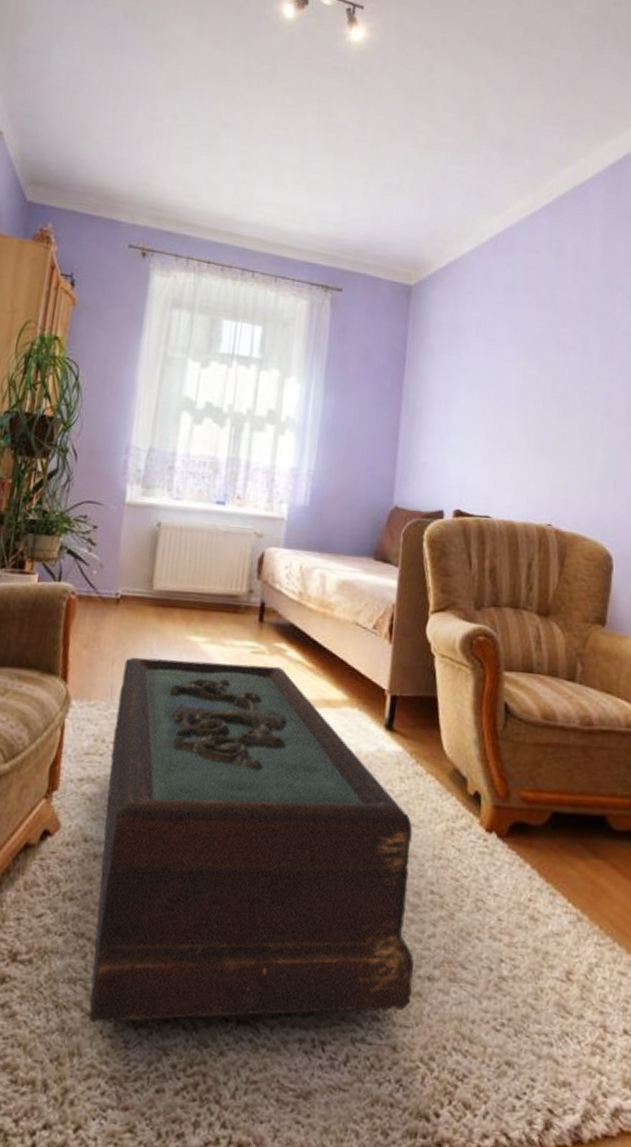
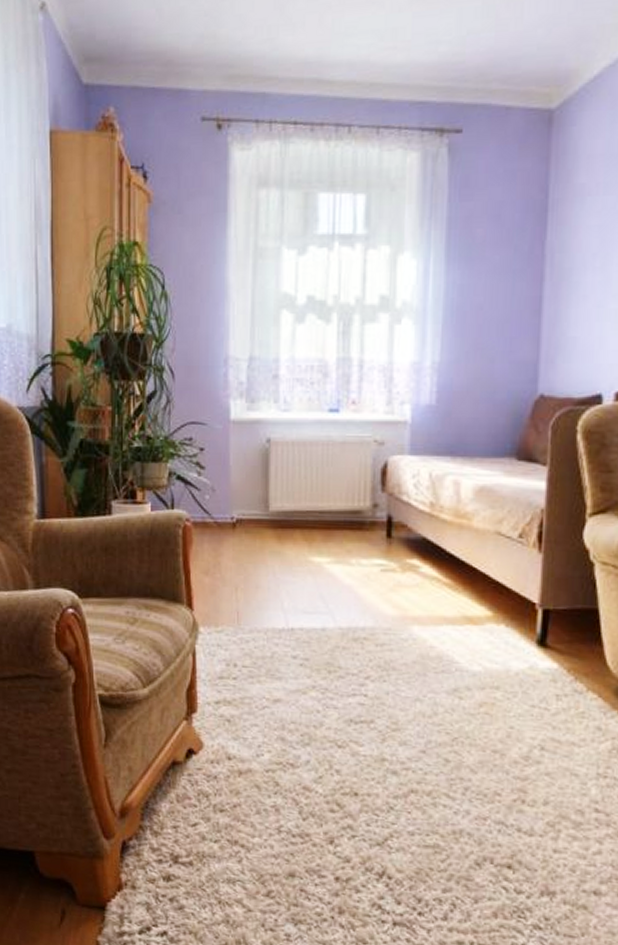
coffee table: present [89,656,415,1024] -> none [244,581,579,921]

